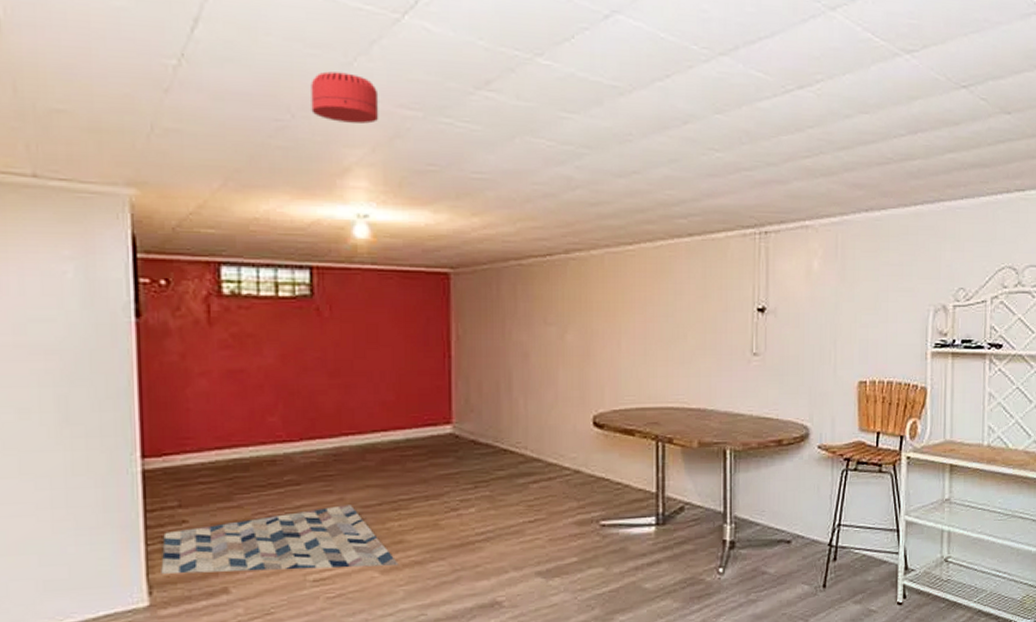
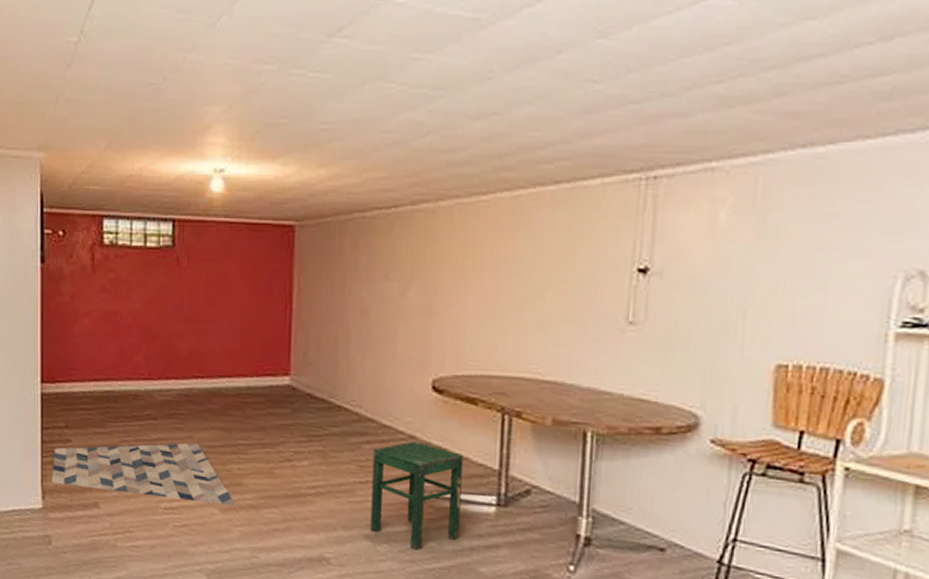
smoke detector: present [311,71,379,124] -> none [180,33,238,82]
stool: none [541,475,625,579] -> present [370,441,463,551]

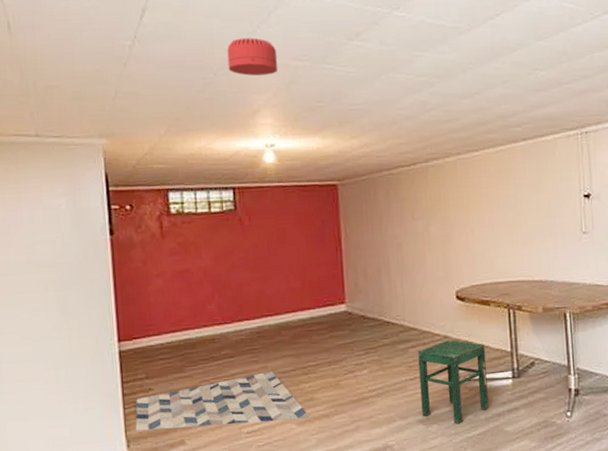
smoke detector: none [180,33,238,82] -> present [227,38,278,76]

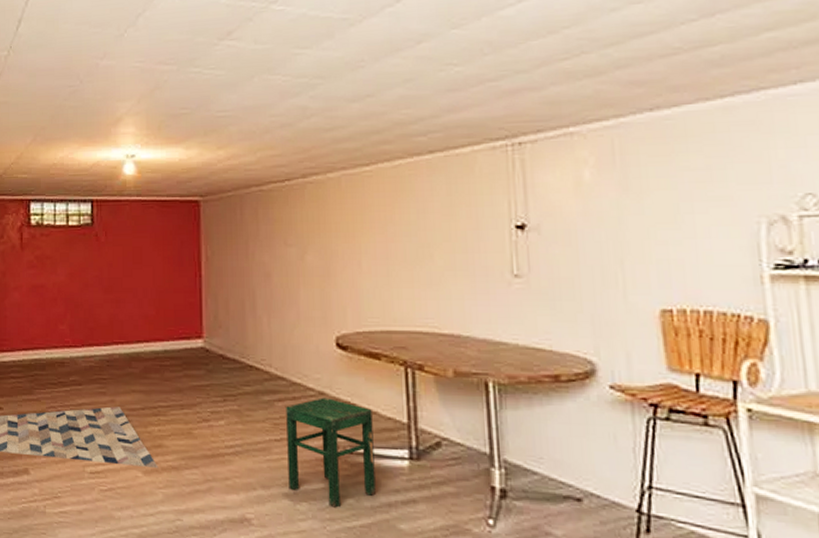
smoke detector: present [227,38,278,76] -> none [94,42,143,82]

